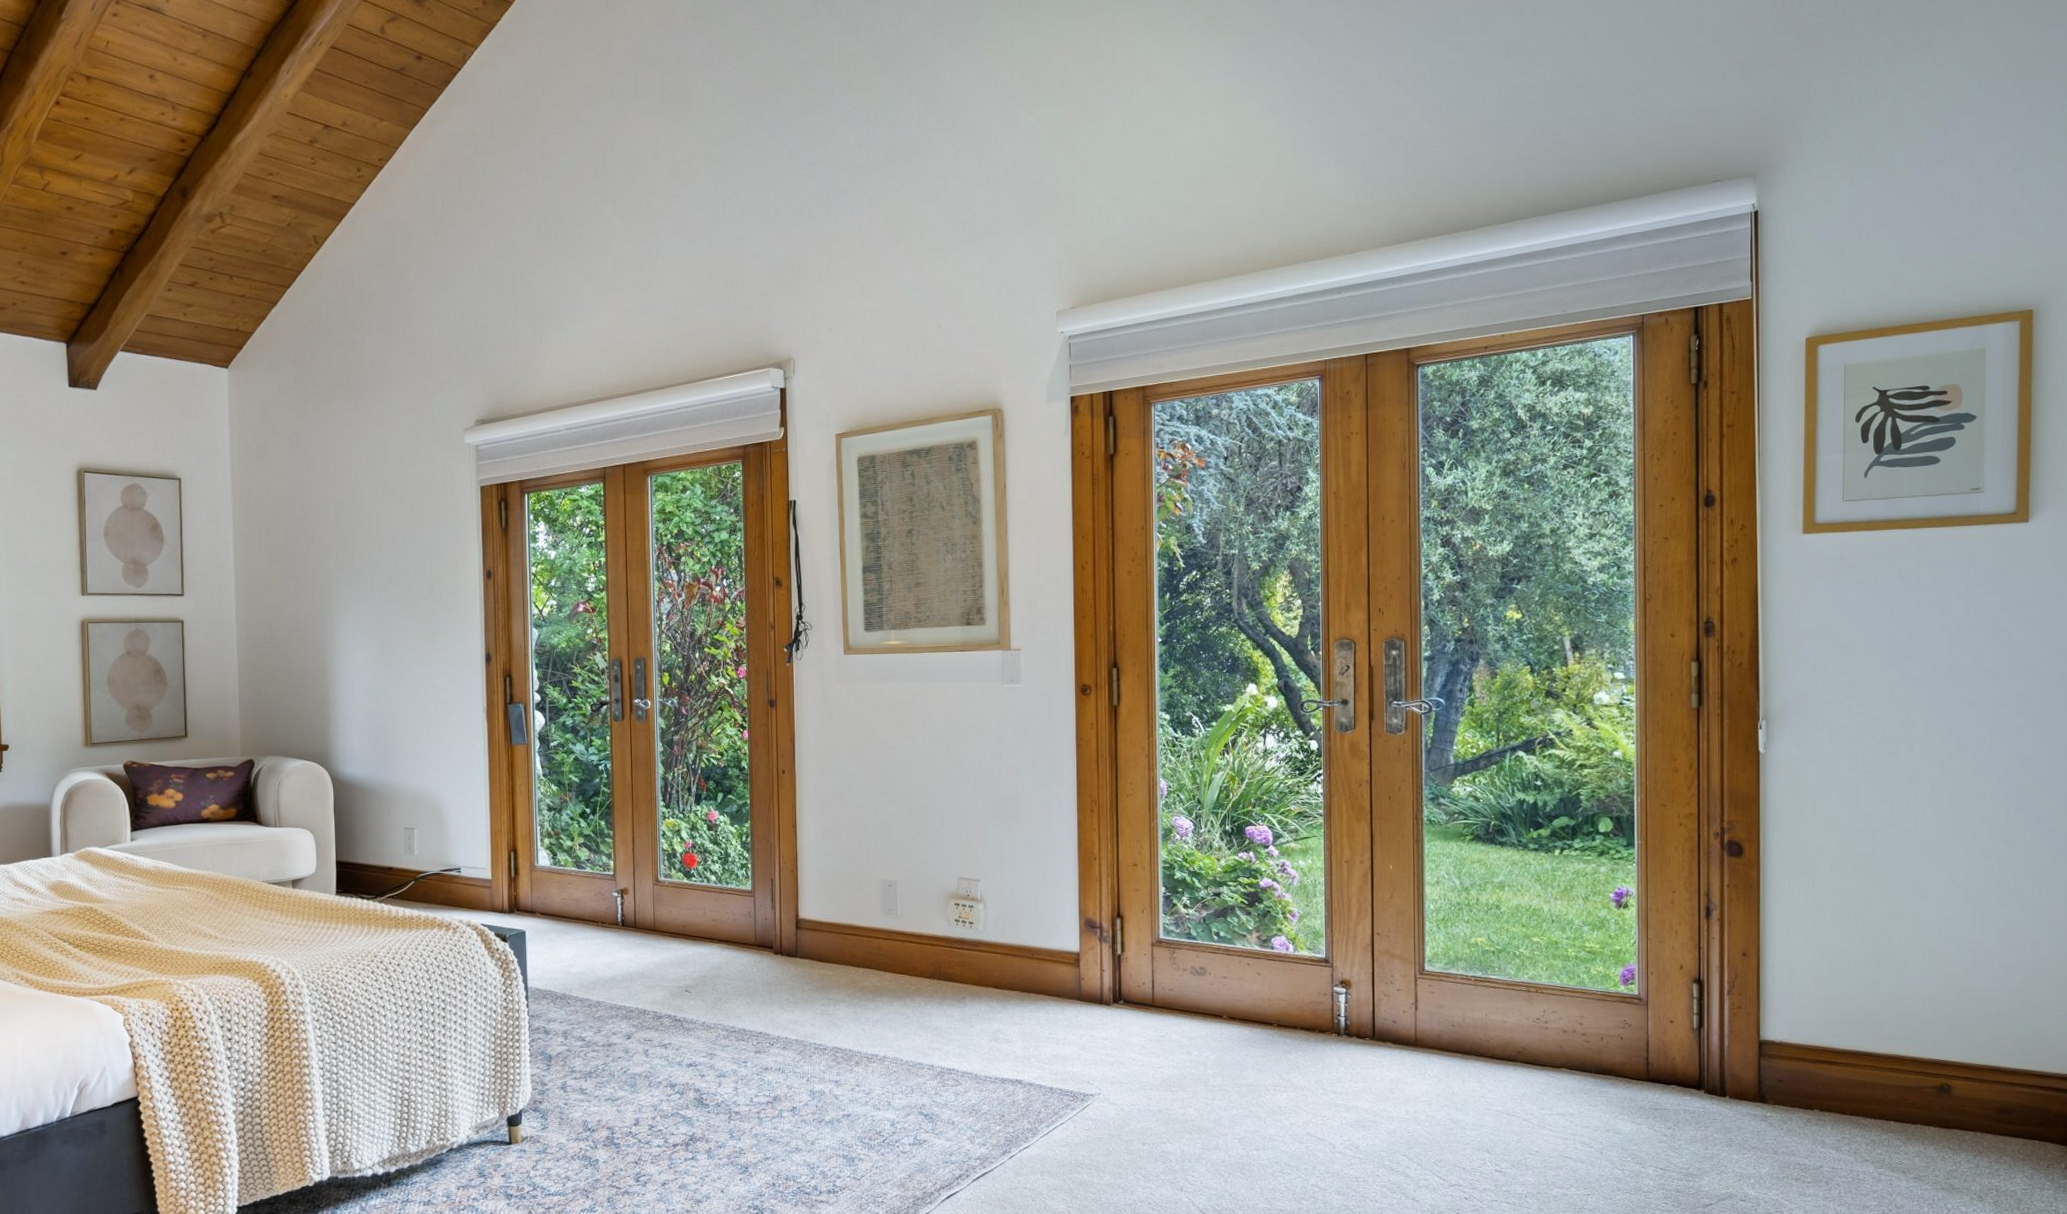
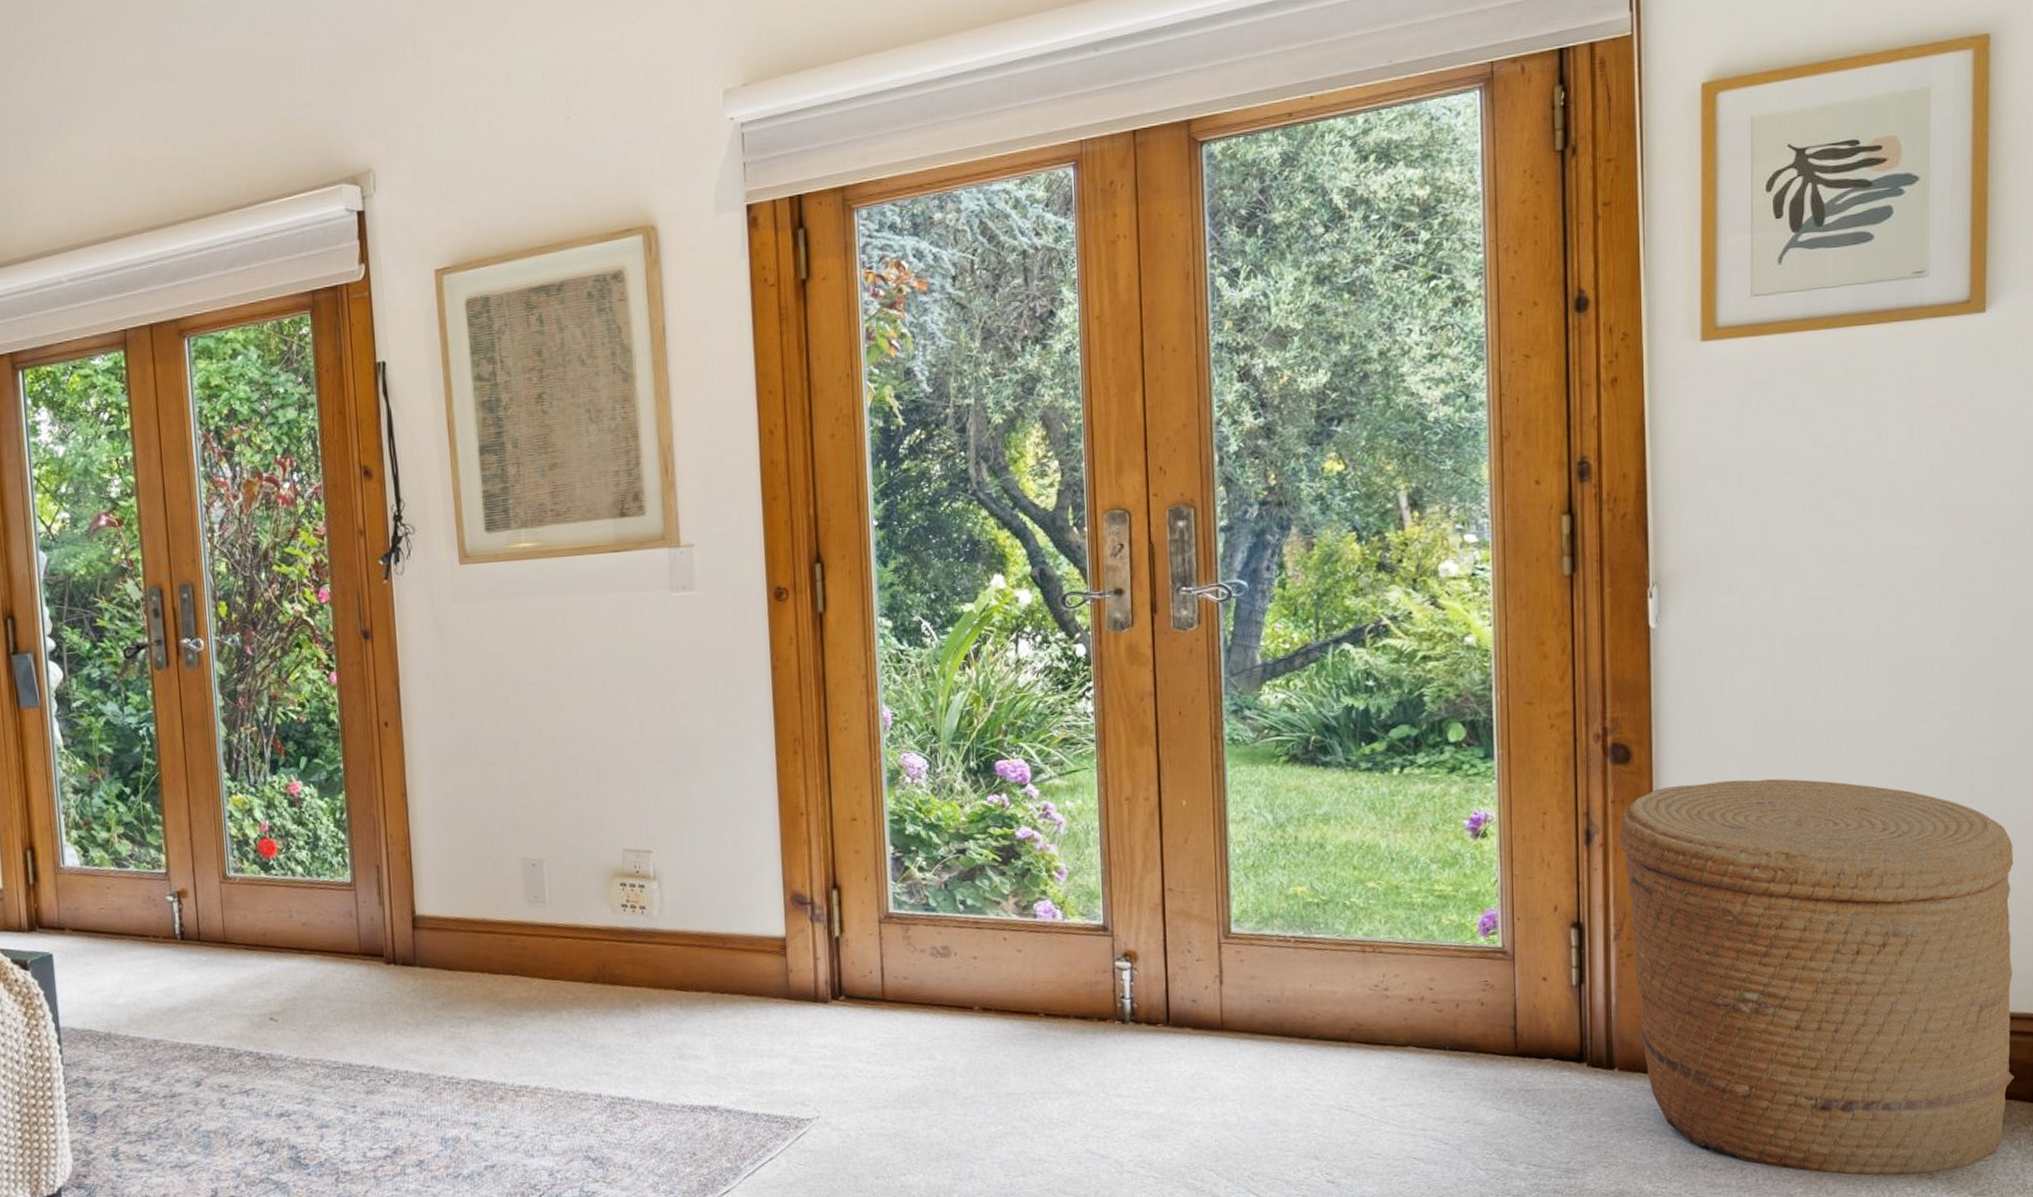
basket: none [1732,875,2050,1197] -> present [1618,778,2014,1175]

